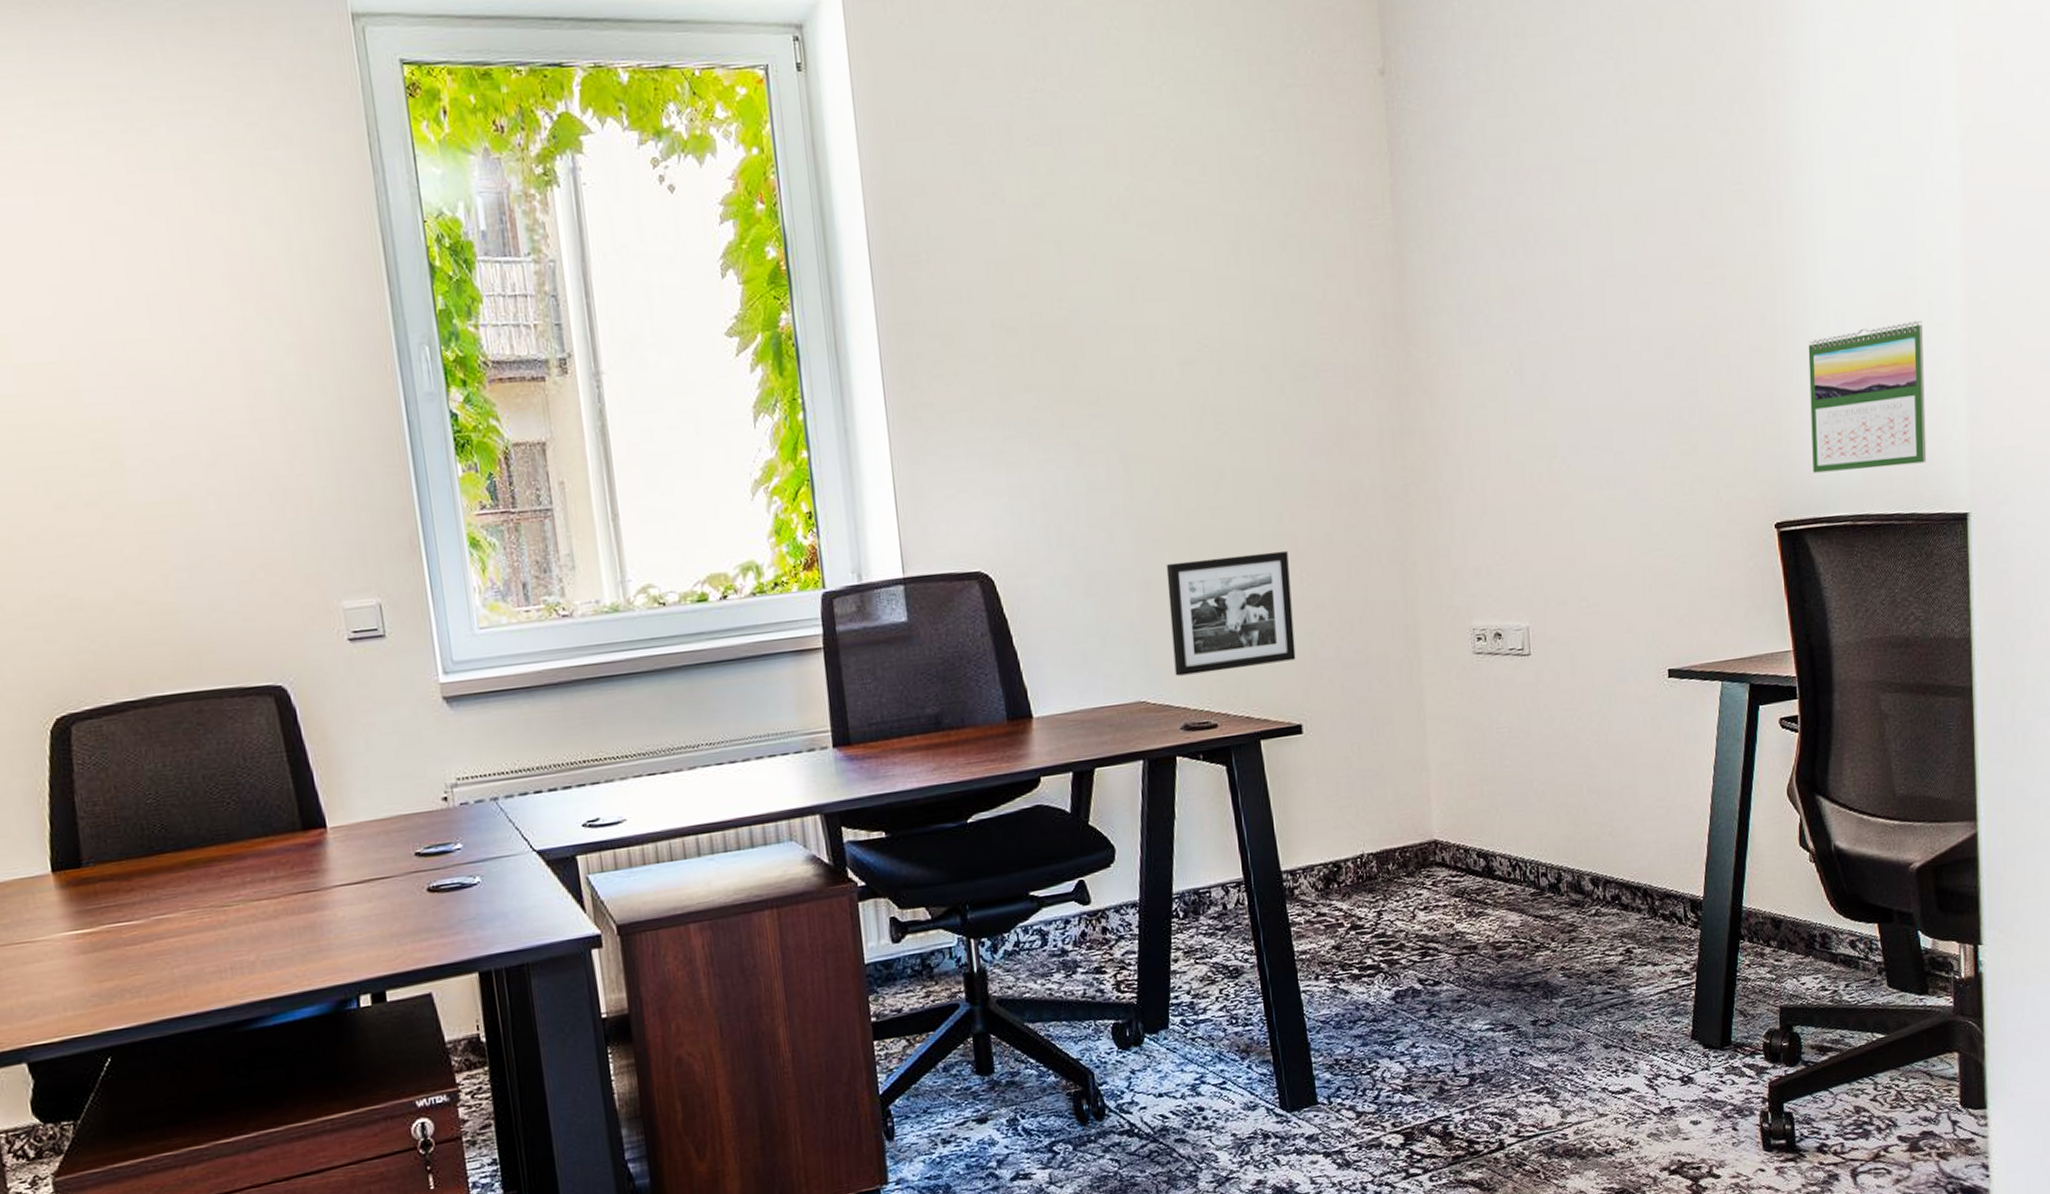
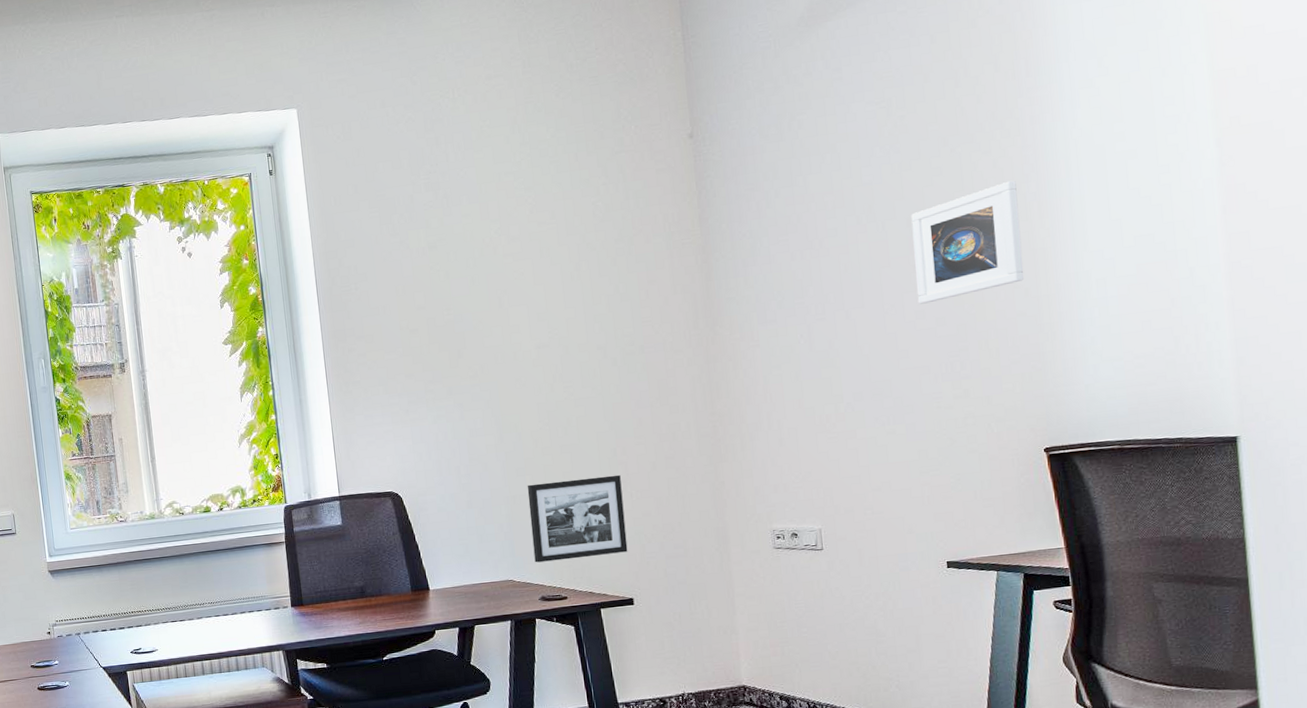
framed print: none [1639,172,1760,329] -> present [911,180,1025,304]
calendar: present [1808,320,1927,473] -> none [1071,284,1193,409]

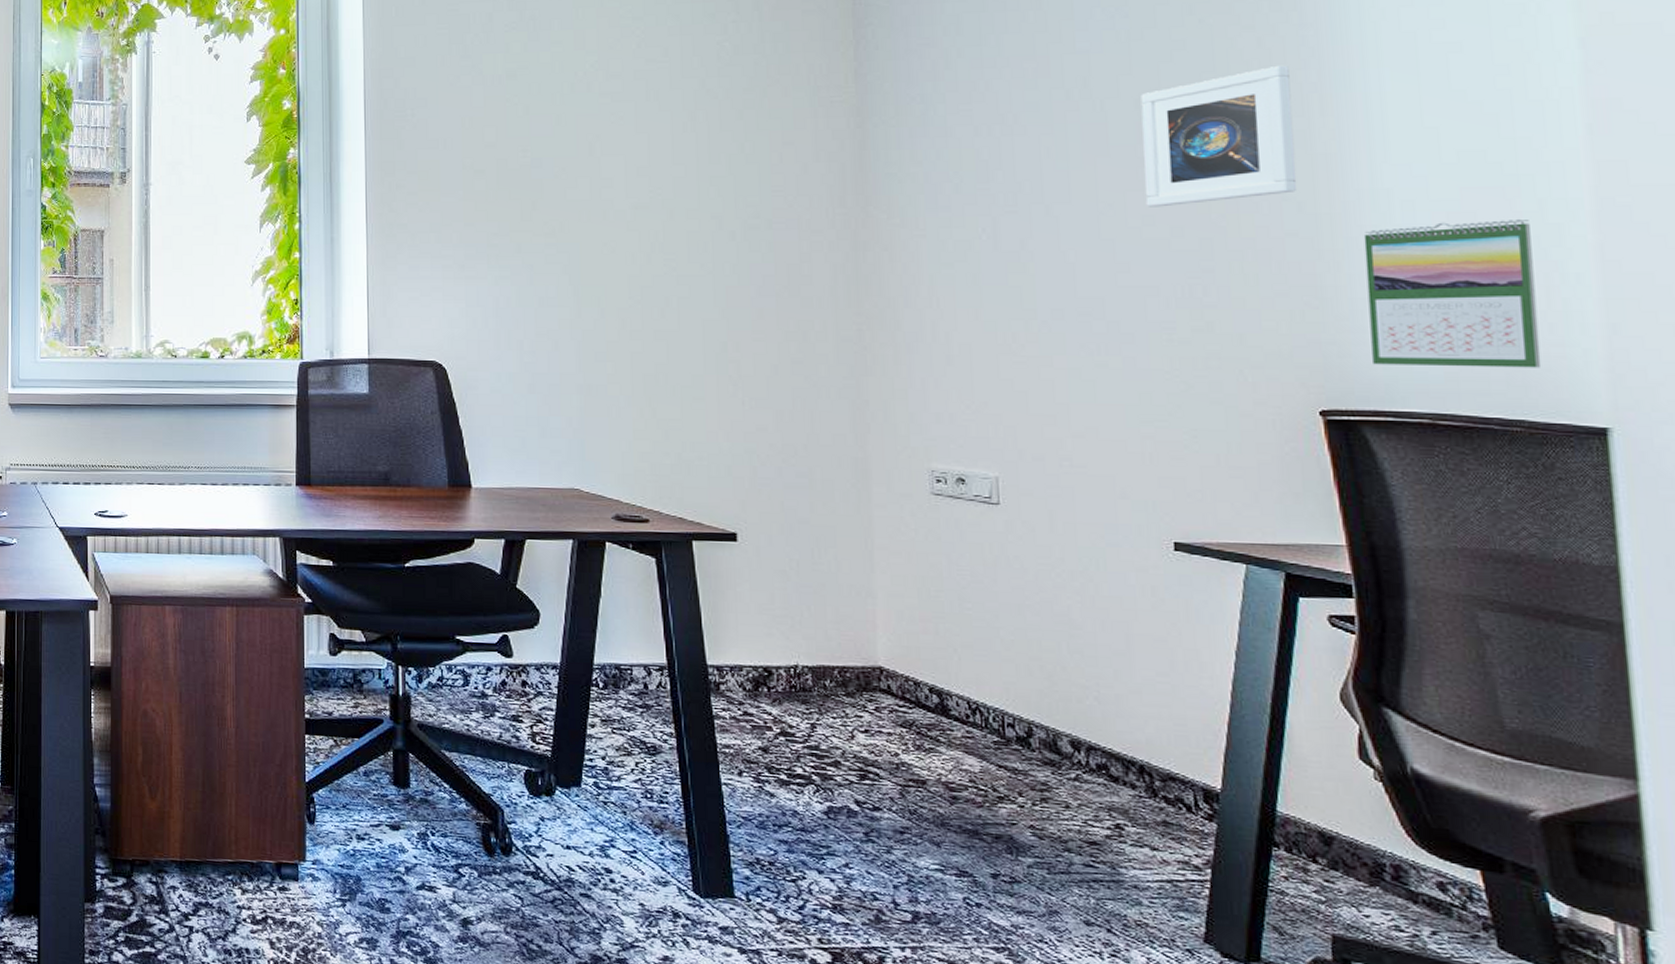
picture frame: present [527,474,628,563] -> none [607,373,734,474]
calendar: none [1071,284,1193,409] -> present [1363,218,1542,368]

